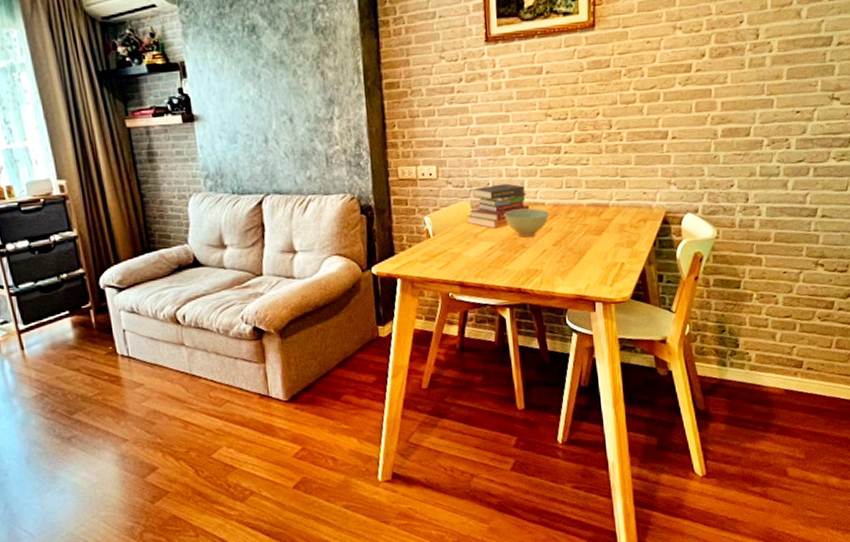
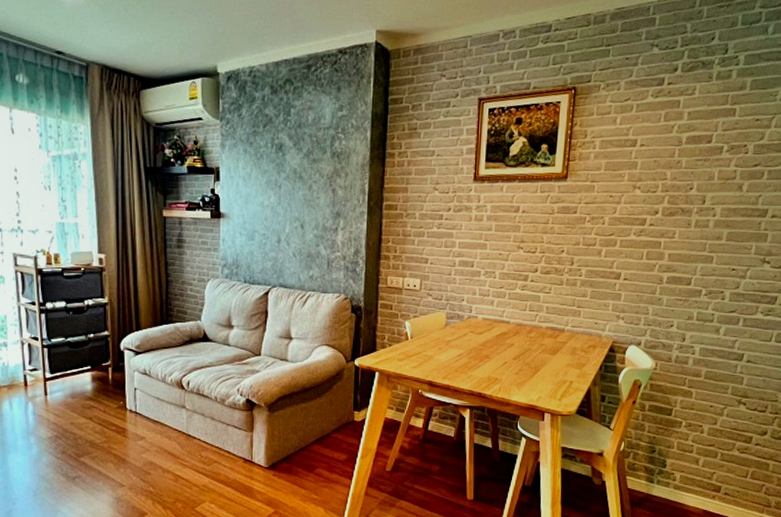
books: present [466,183,530,229] -> none [441,301,497,339]
bowl: present [504,208,550,237] -> none [474,324,513,349]

